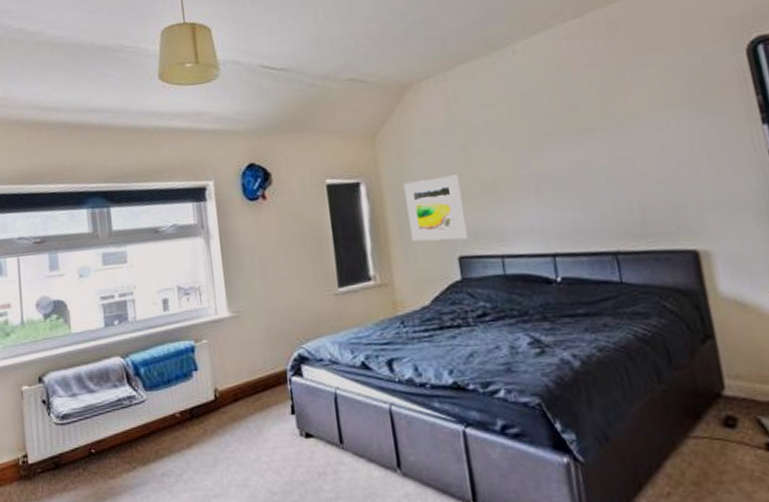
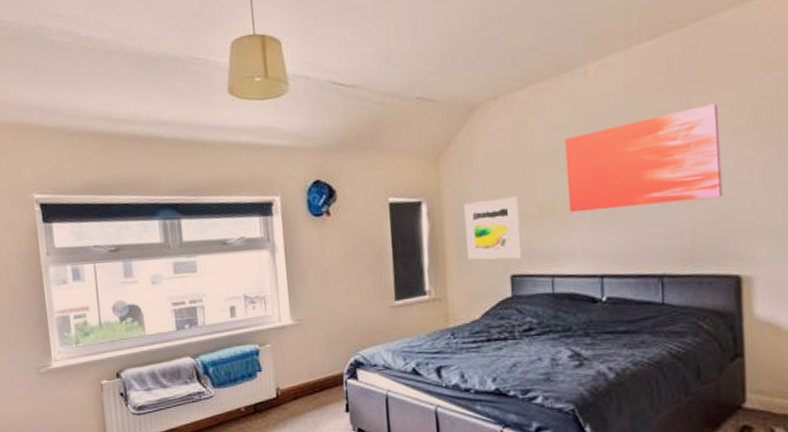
wall art: none [500,77,667,190] -> present [564,103,723,213]

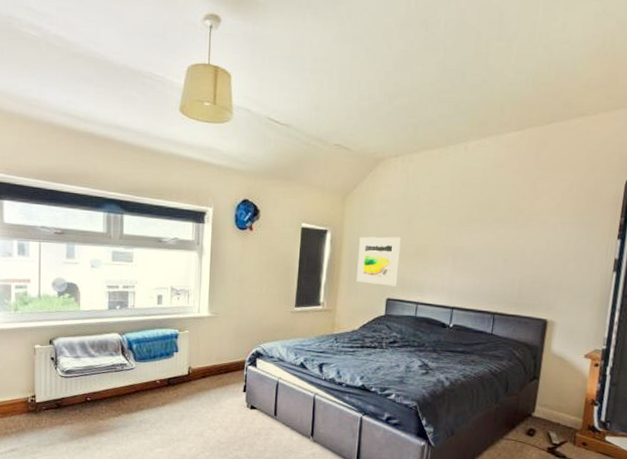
wall art: present [564,103,723,213] -> none [437,188,554,261]

